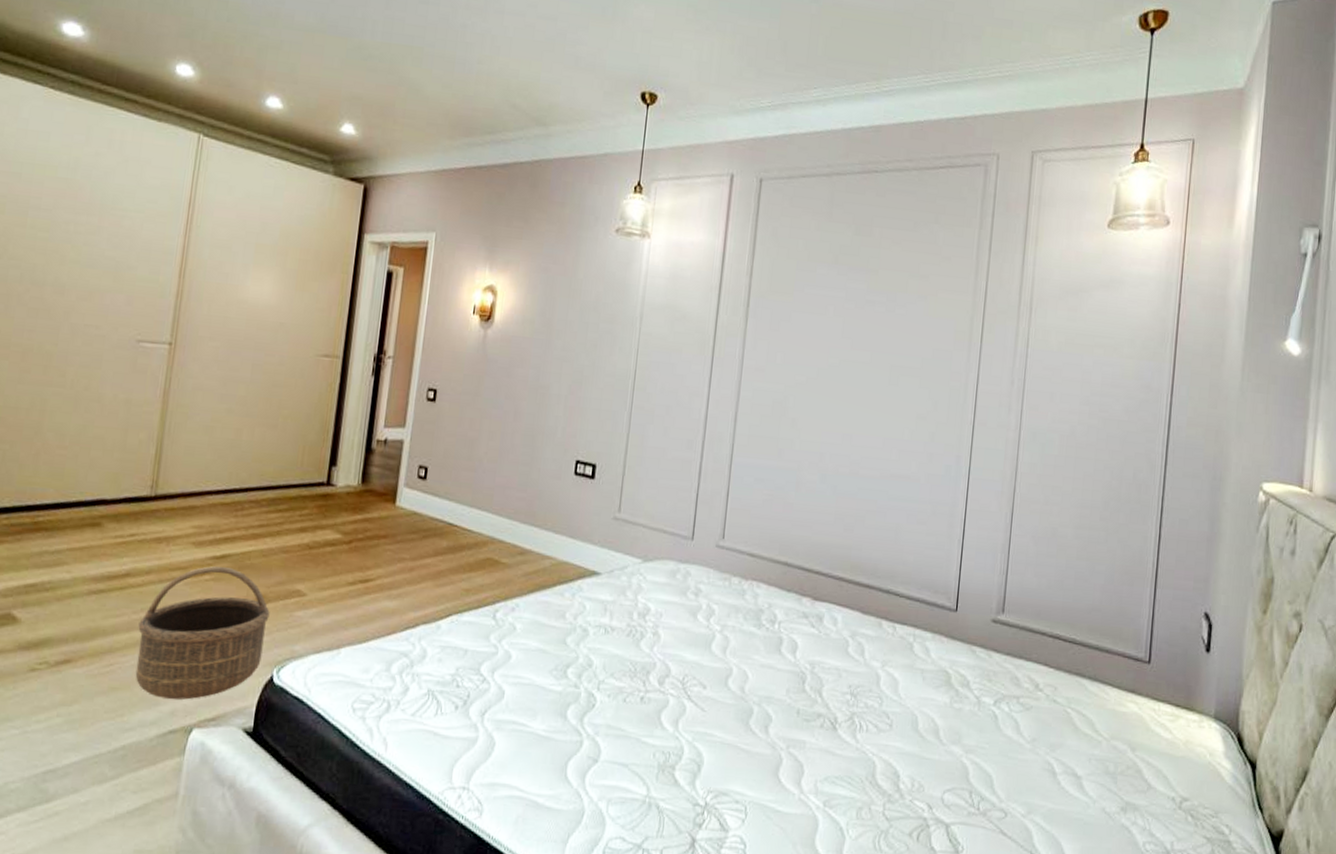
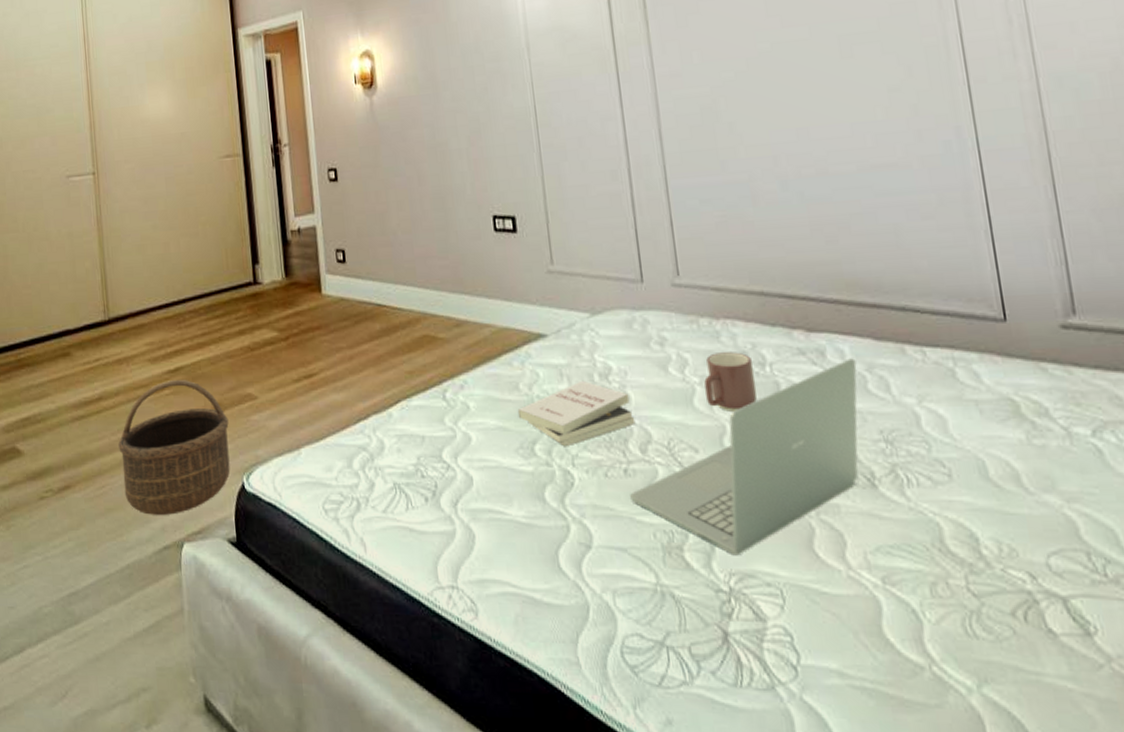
books: none [558,616,660,673] -> present [517,380,636,447]
laptop: none [641,625,844,777] -> present [630,358,858,556]
mug: none [722,607,767,658] -> present [704,352,758,412]

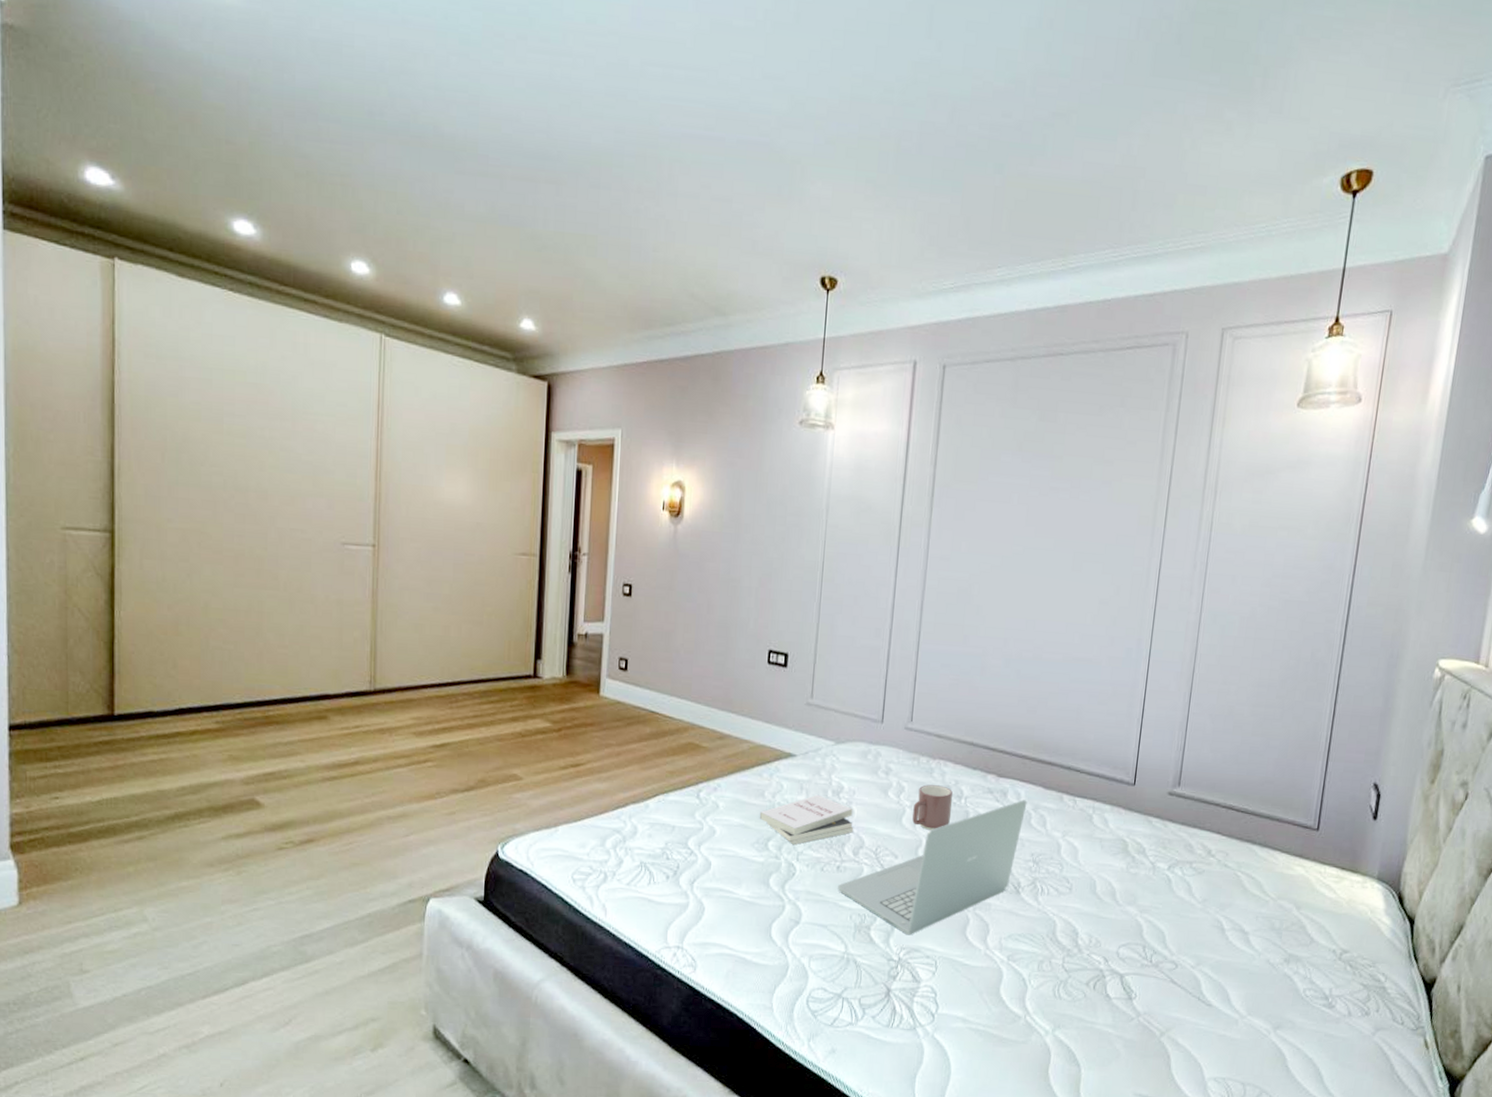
basket: present [118,379,230,515] -> none [371,754,490,873]

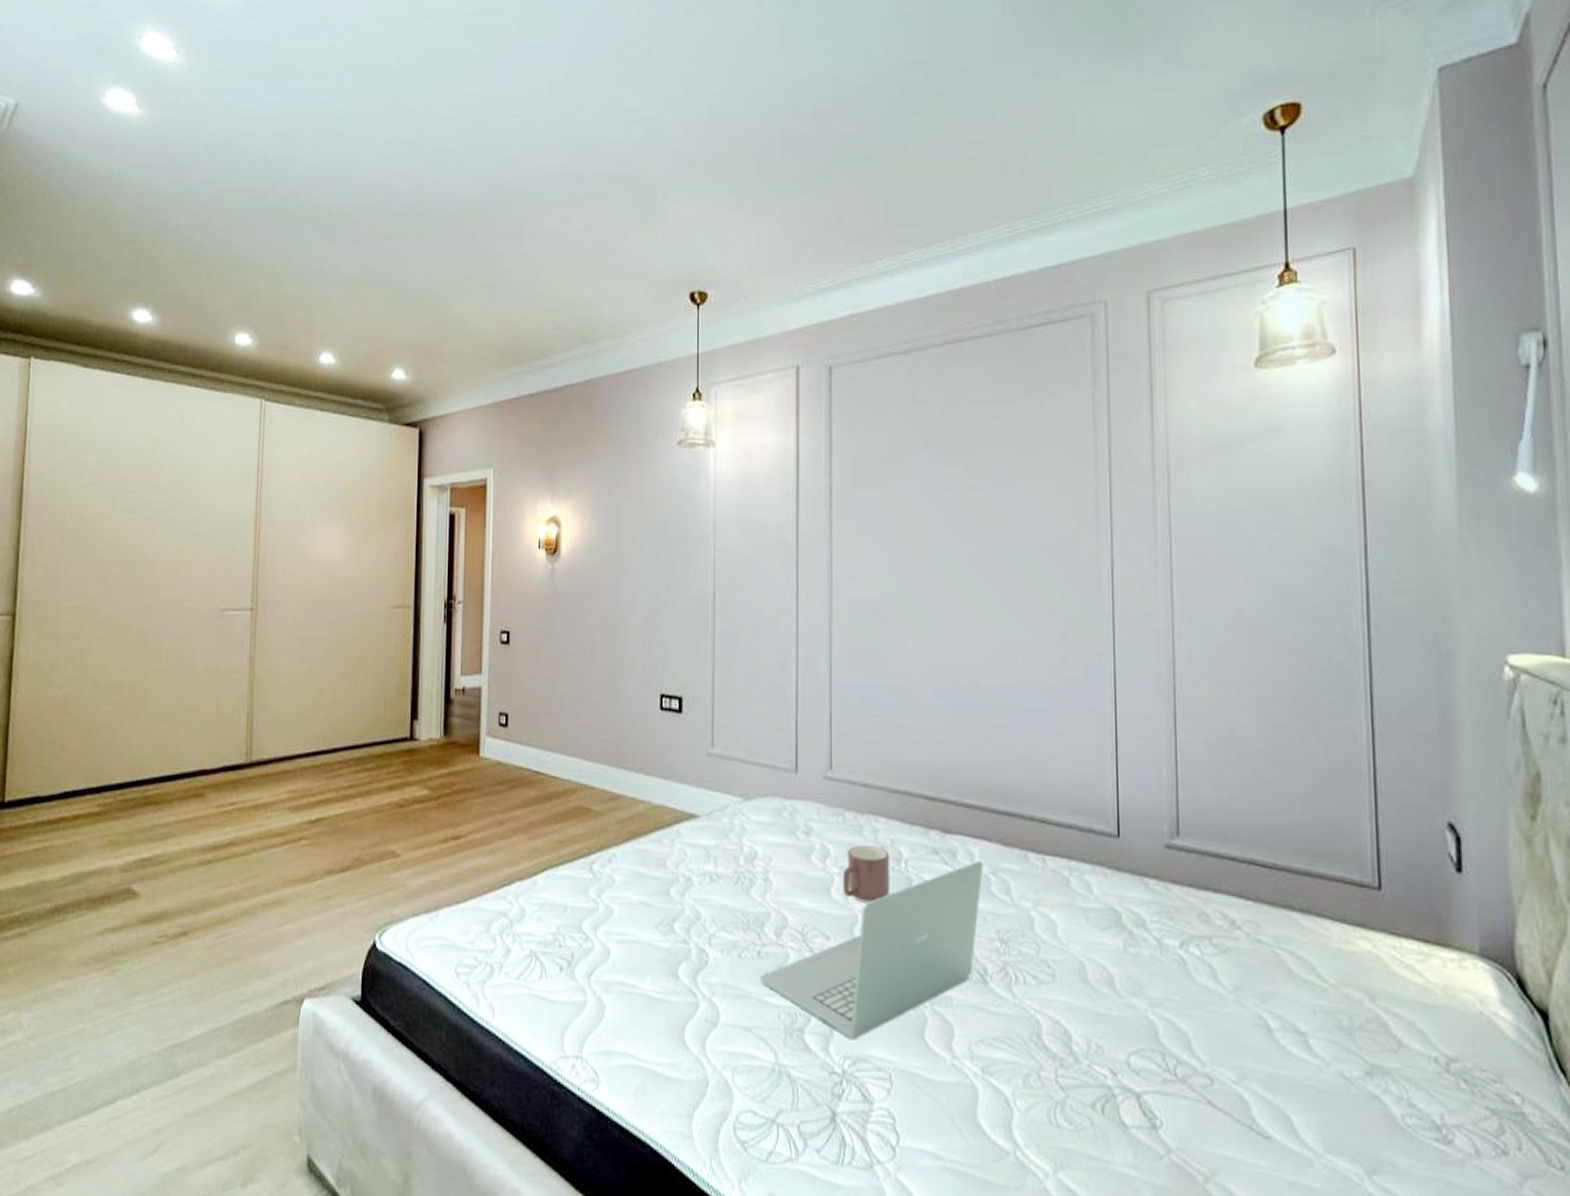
books: present [759,794,854,845] -> none [661,862,774,926]

